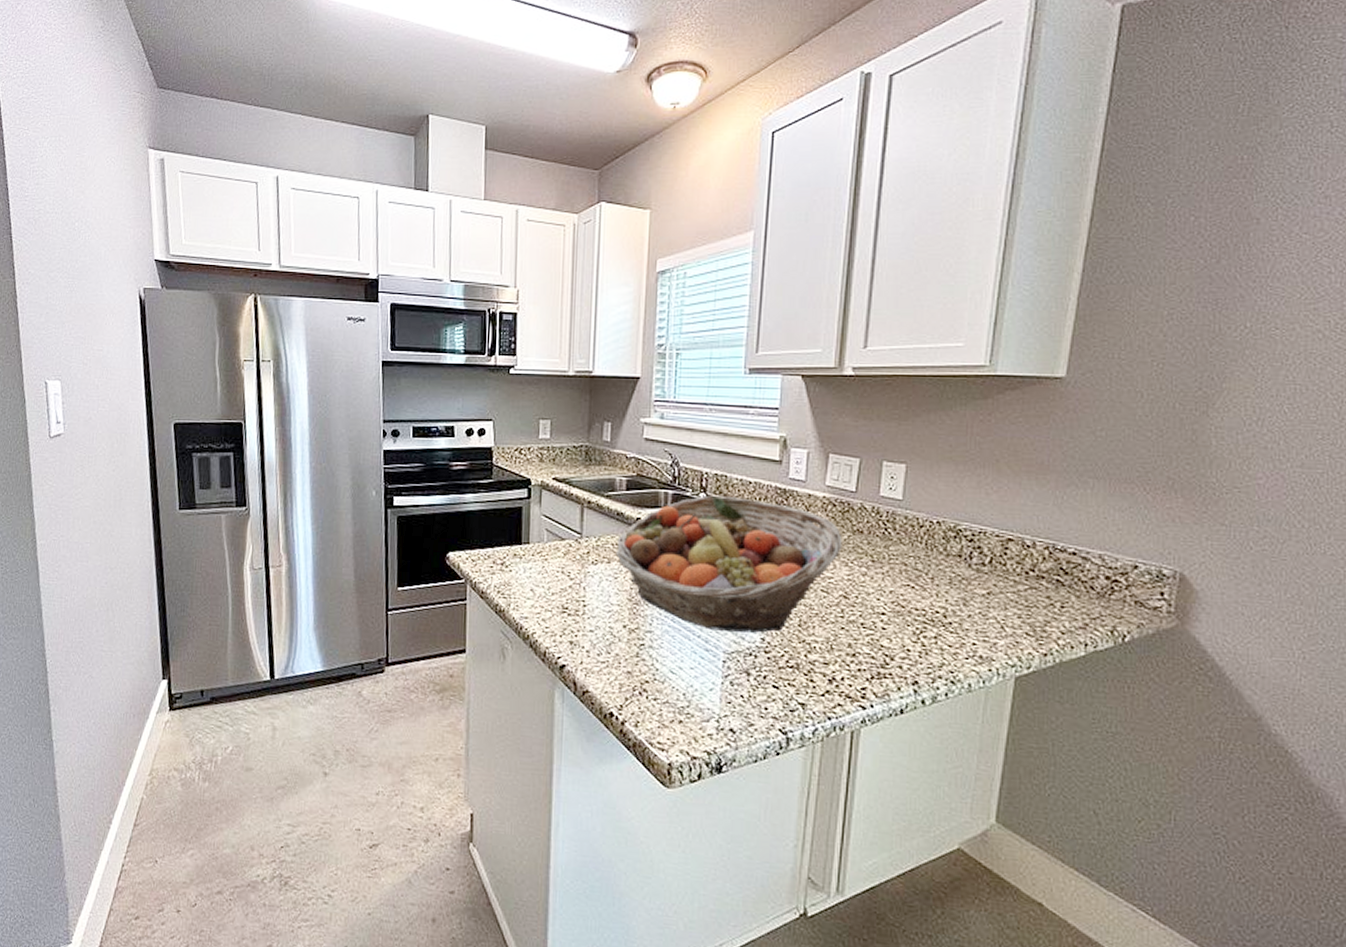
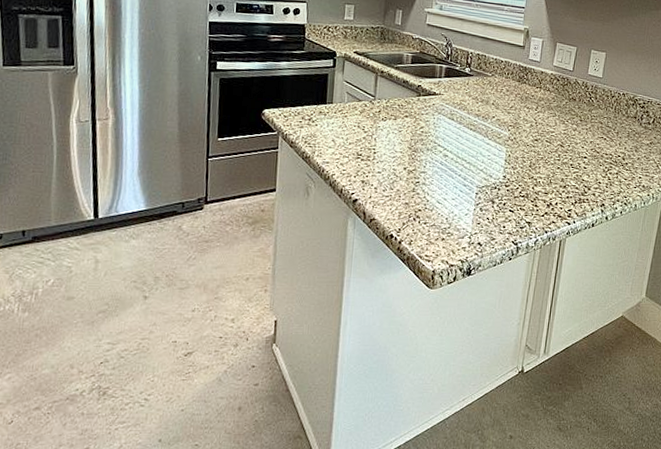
fruit basket: present [615,495,843,633] -> none [400,69,562,172]

